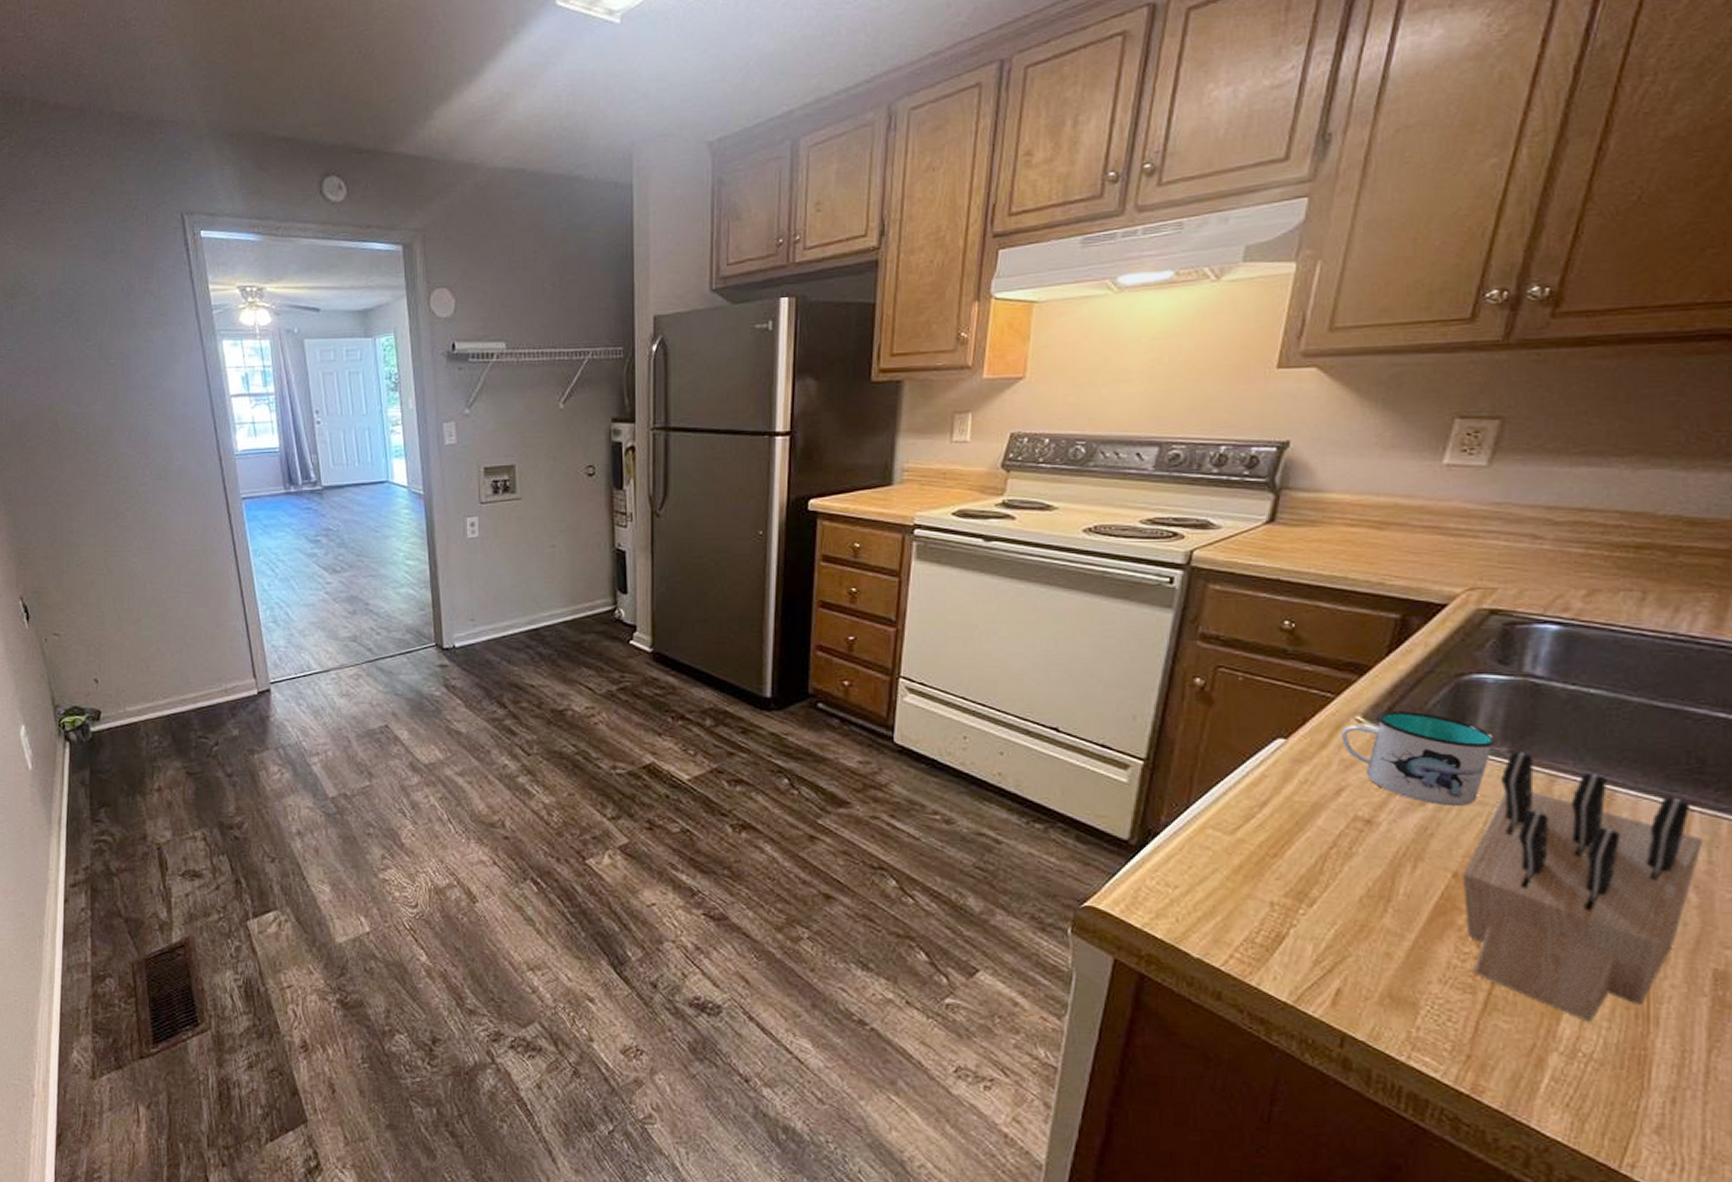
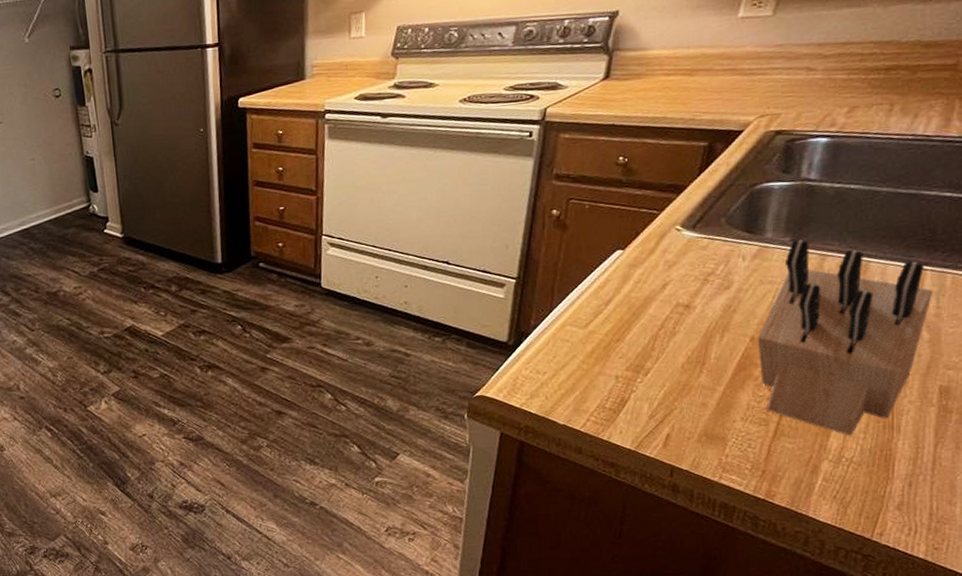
mug: present [1342,710,1500,807] -> none [665,217,784,288]

